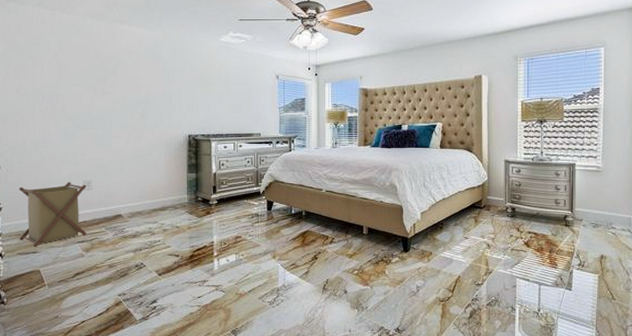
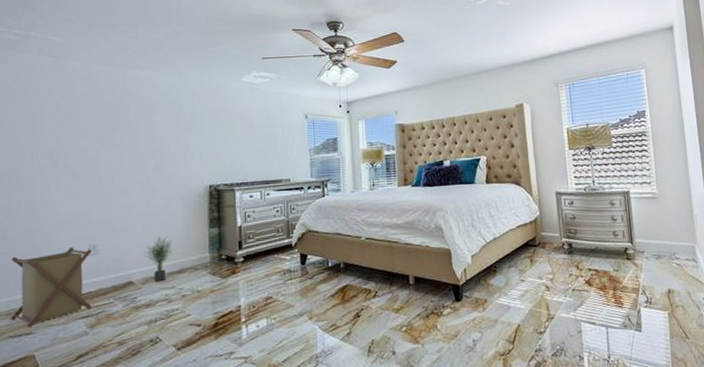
potted plant: none [131,177,155,217] -> present [144,235,172,282]

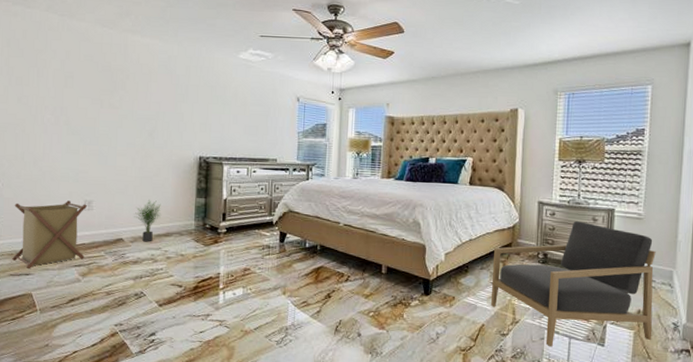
armchair: none [519,207,687,340] -> present [491,221,656,347]

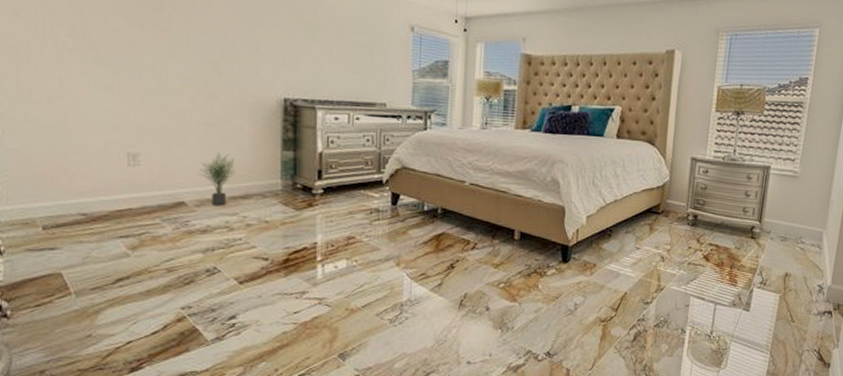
laundry basket: present [12,201,87,269] -> none [23,153,133,241]
armchair: present [491,221,656,347] -> none [635,179,808,314]

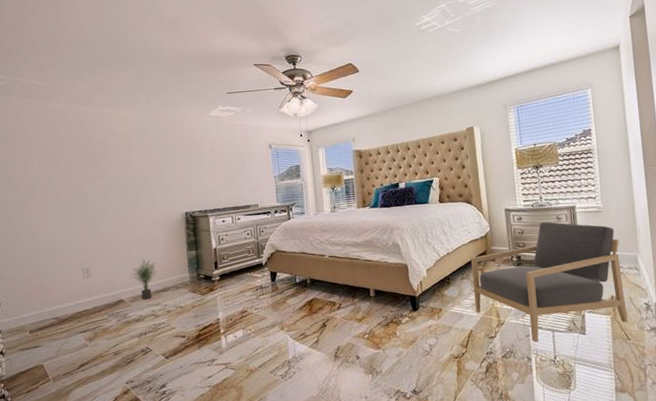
armchair: none [635,179,808,314] -> present [471,222,628,343]

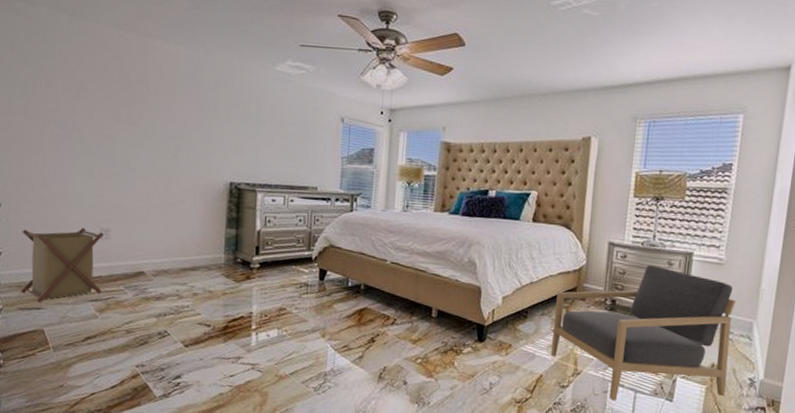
laundry basket: none [16,271,89,341] -> present [21,228,103,302]
potted plant: present [131,259,156,300] -> none [156,228,187,277]

